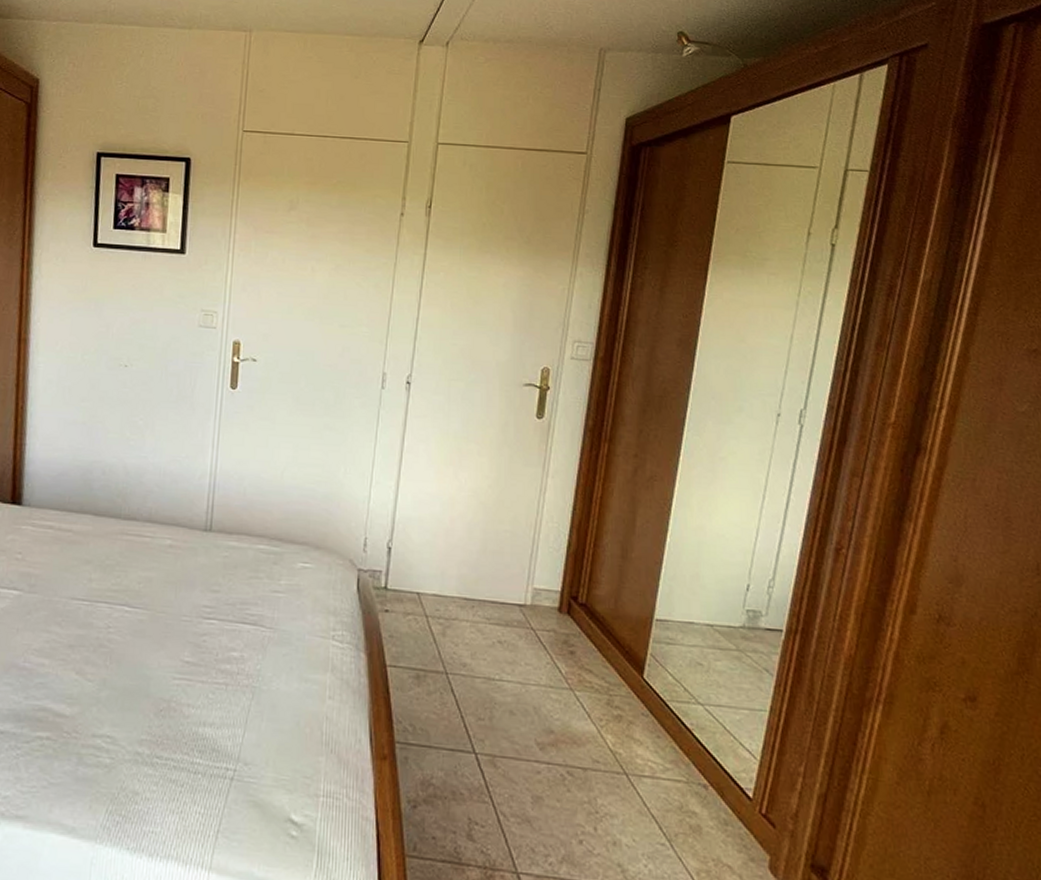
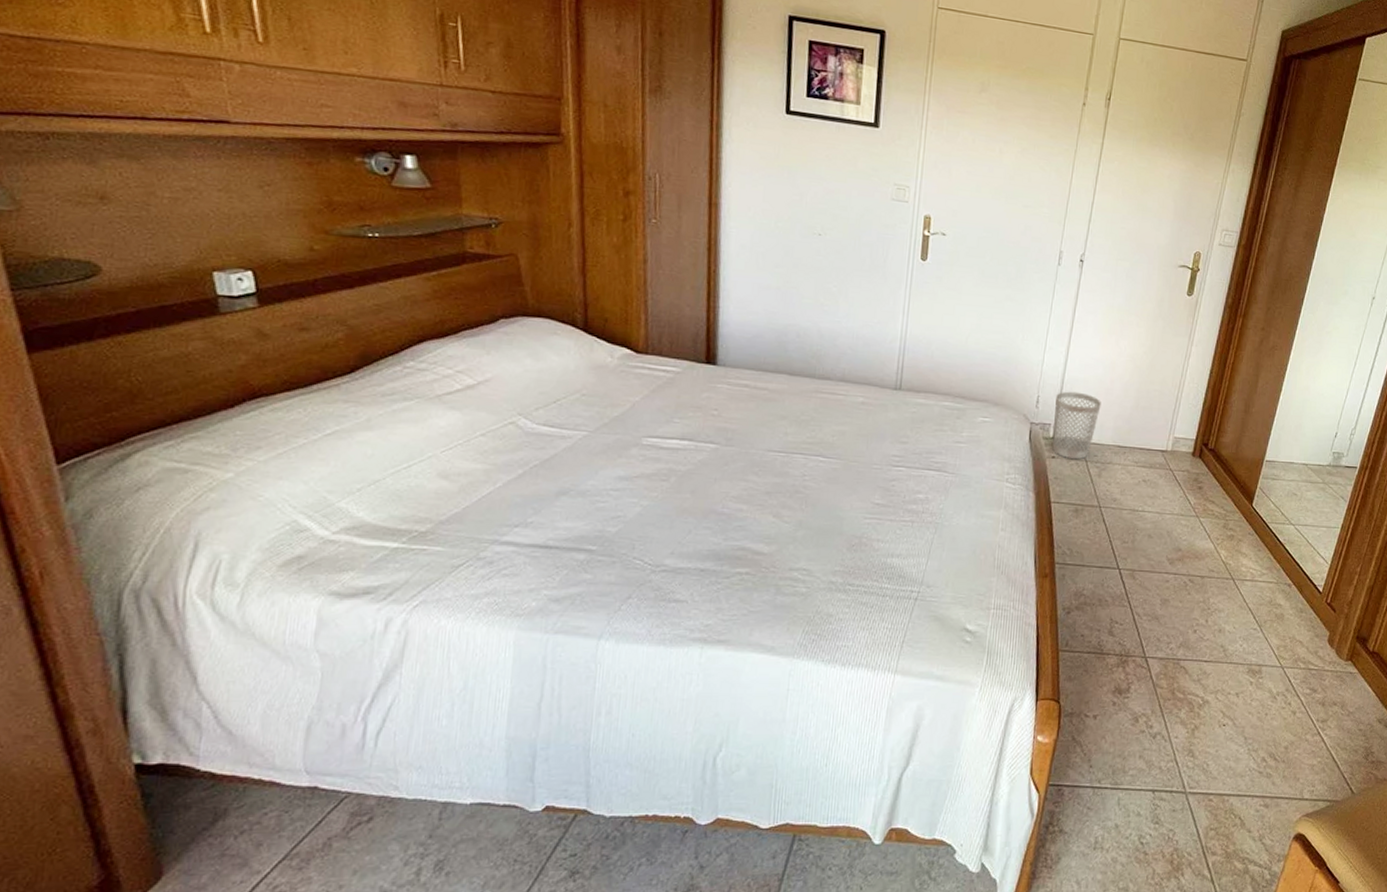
wastebasket: none [385,532,441,615] -> present [1052,391,1101,460]

